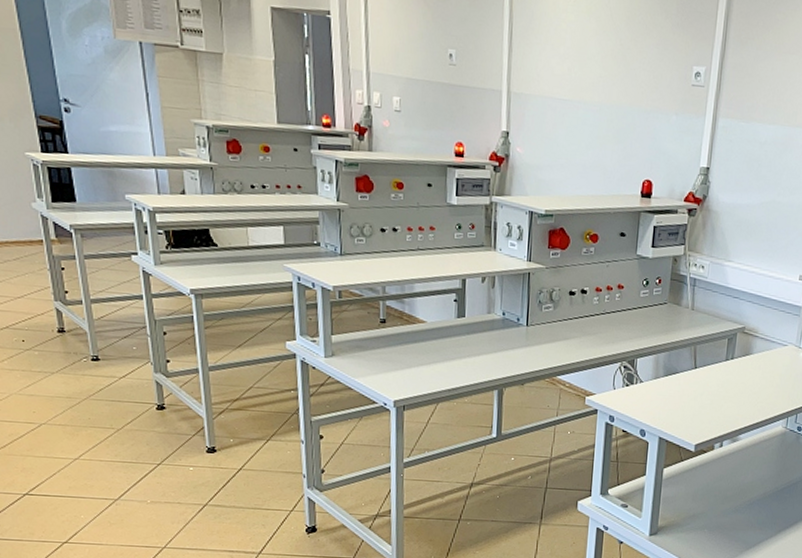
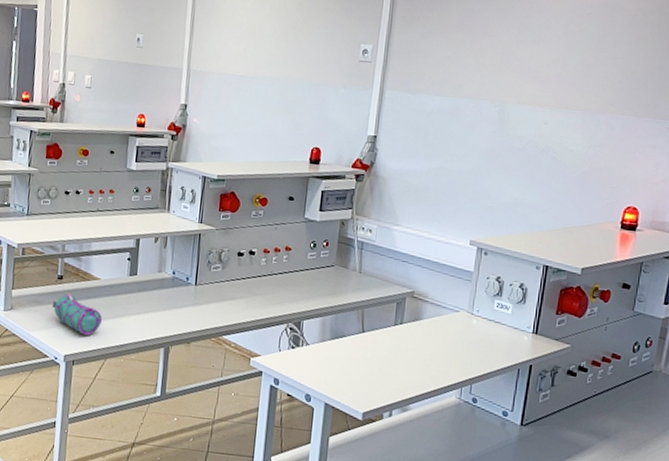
pencil case: none [377,337,431,380] -> present [52,293,102,336]

